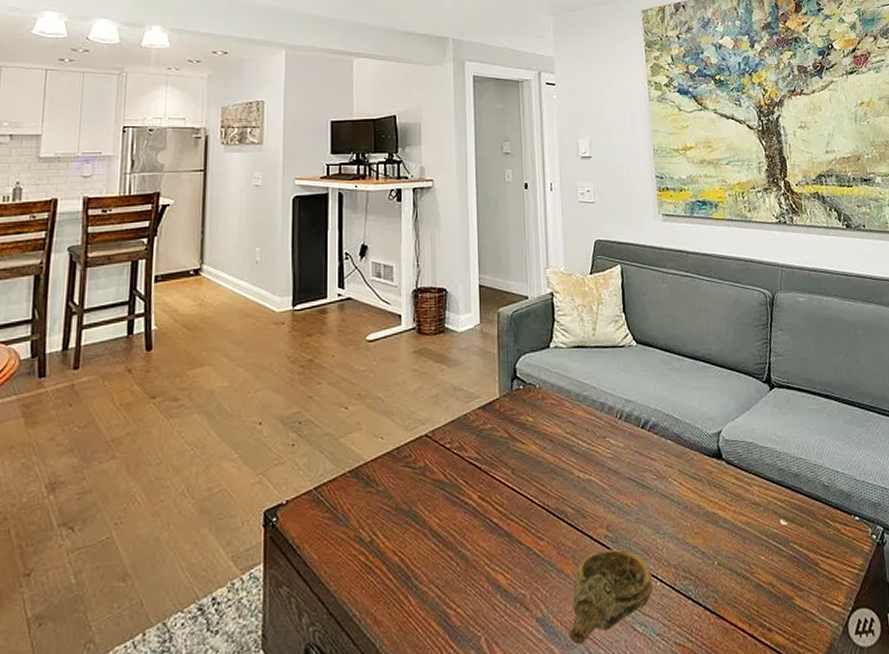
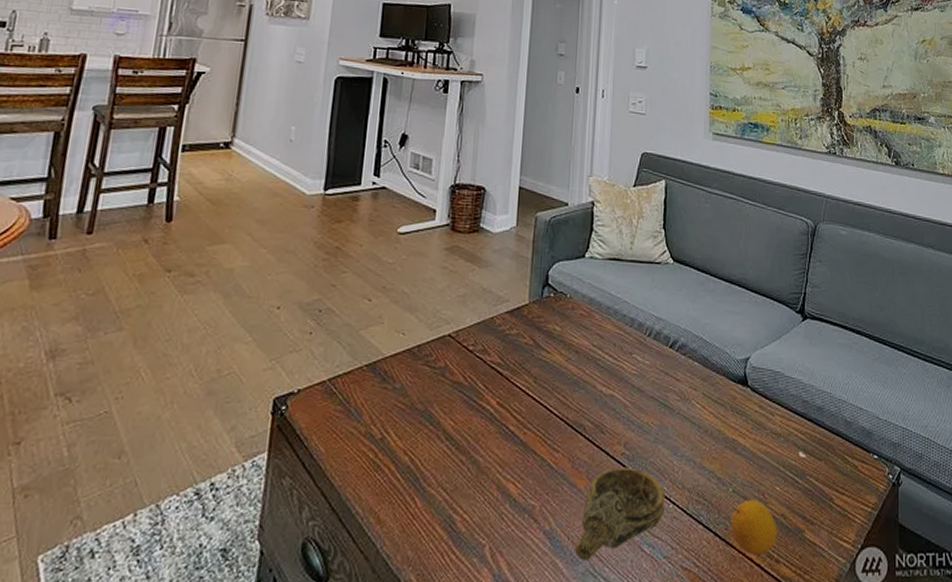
fruit: none [719,570,767,626] -> present [730,499,778,556]

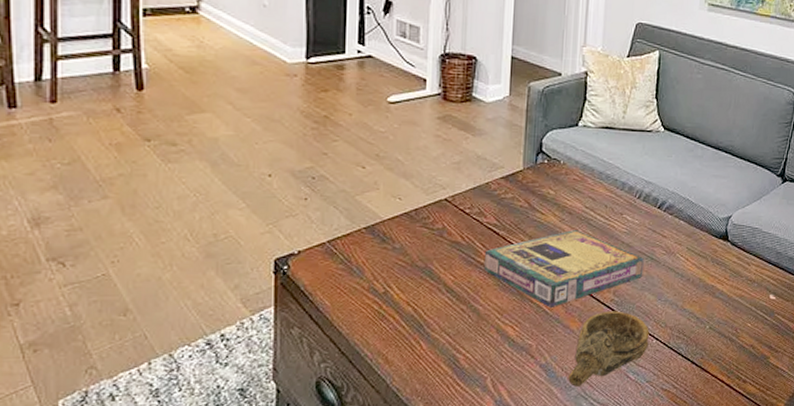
video game box: none [485,371,657,462] -> present [483,230,644,309]
fruit: present [730,499,778,556] -> none [706,334,747,378]

